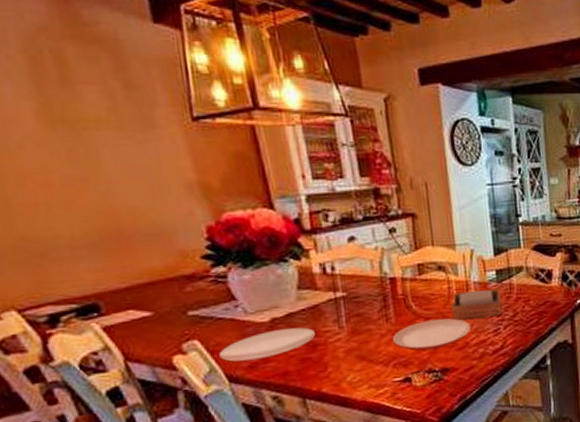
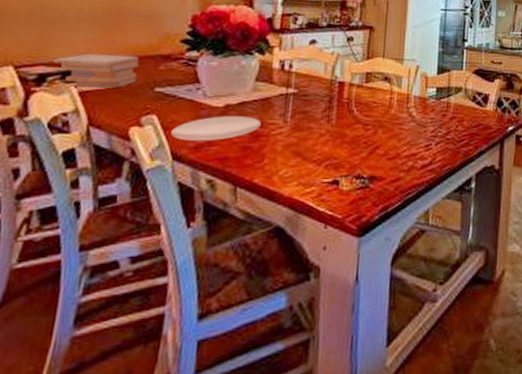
books: none [59,280,164,323] -> present [52,53,140,89]
plate: present [392,318,471,351] -> none [329,126,405,155]
napkin holder: present [451,289,502,321] -> none [388,104,437,132]

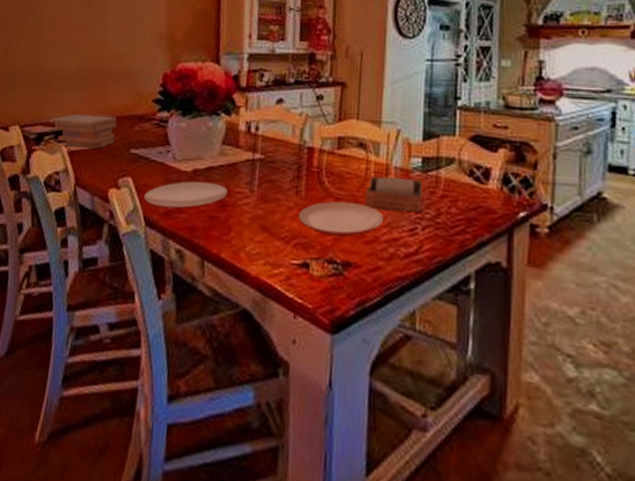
plate: none [329,126,405,155] -> present [298,201,384,237]
napkin holder: none [388,104,437,132] -> present [364,176,424,213]

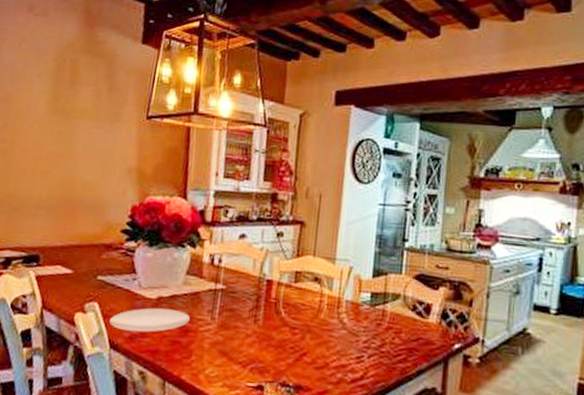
books: present [48,114,118,149] -> none [17,240,86,275]
plate: present [298,201,384,237] -> none [255,330,334,363]
napkin holder: present [364,176,424,213] -> none [317,308,371,342]

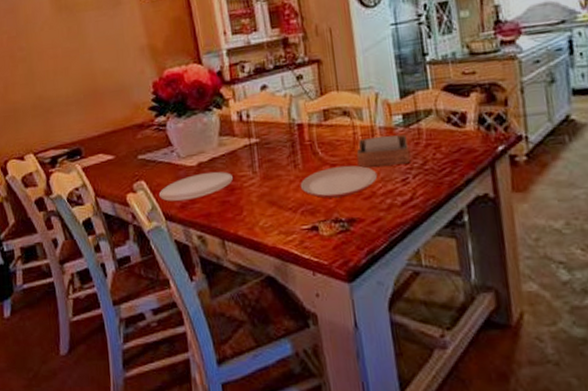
plate: none [255,330,334,363] -> present [300,165,378,199]
napkin holder: none [317,308,371,342] -> present [356,134,411,168]

